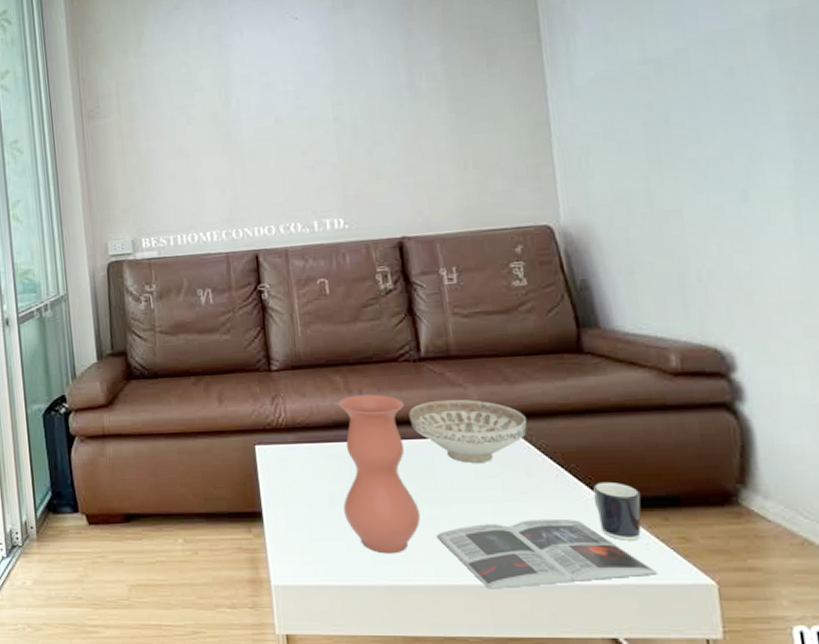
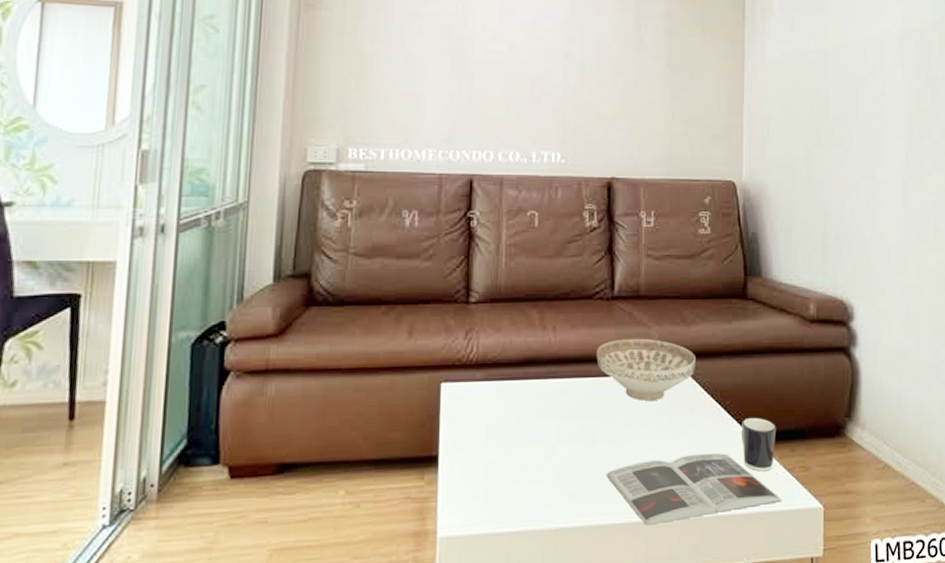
vase: present [338,394,421,554] -> none [523,331,595,496]

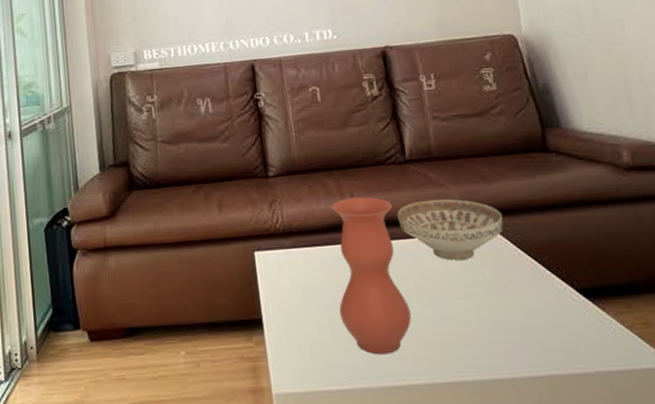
vase: none [523,331,595,496] -> present [331,196,412,355]
magazine: present [606,453,783,526] -> none [426,311,626,385]
mug: present [742,417,777,472] -> none [564,272,609,329]

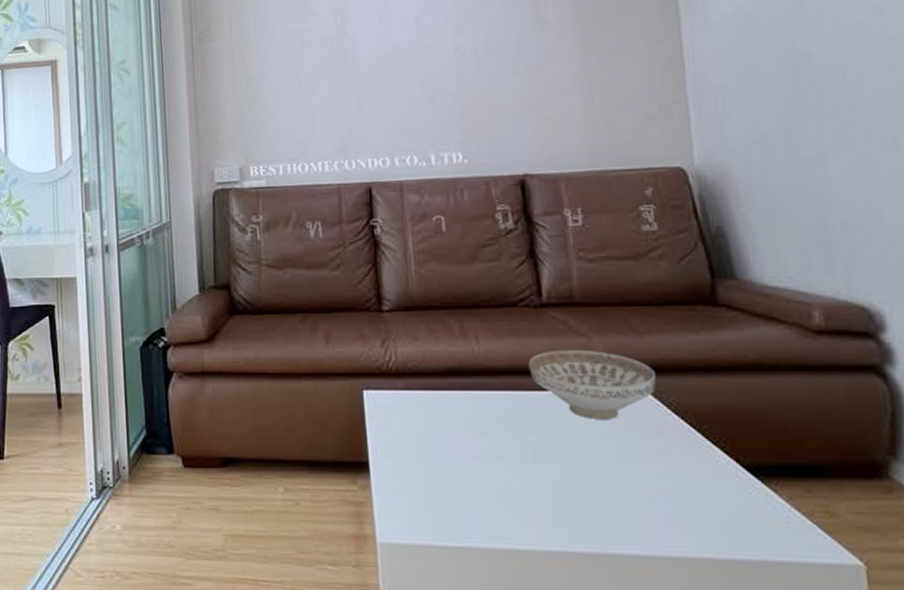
vase: present [331,196,412,355] -> none [452,341,540,515]

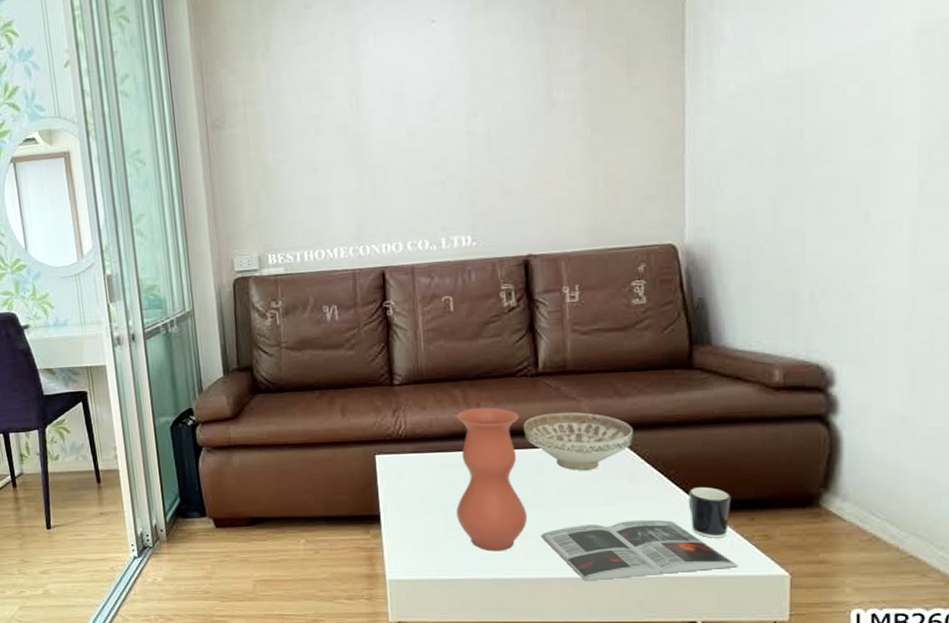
vase: none [452,341,540,515] -> present [456,407,528,551]
magazine: none [556,483,800,559] -> present [540,519,739,581]
mug: none [728,446,781,512] -> present [689,486,732,538]

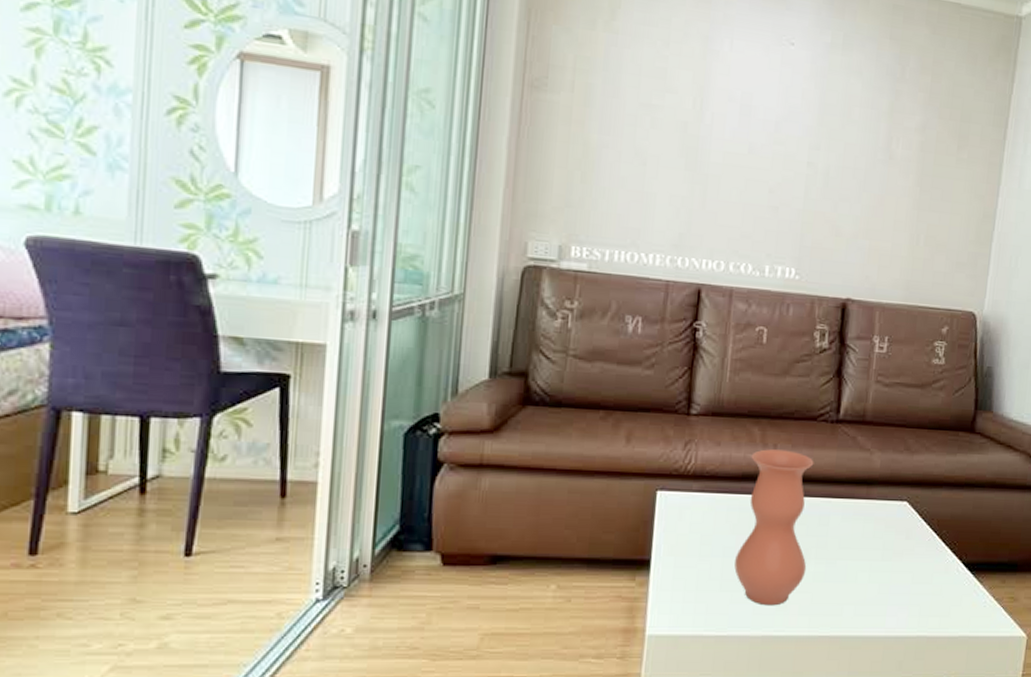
decorative bowl: present [523,411,633,471] -> none [815,462,916,525]
magazine: present [540,519,739,581] -> none [816,577,988,640]
mug: present [689,486,732,538] -> none [953,547,990,599]

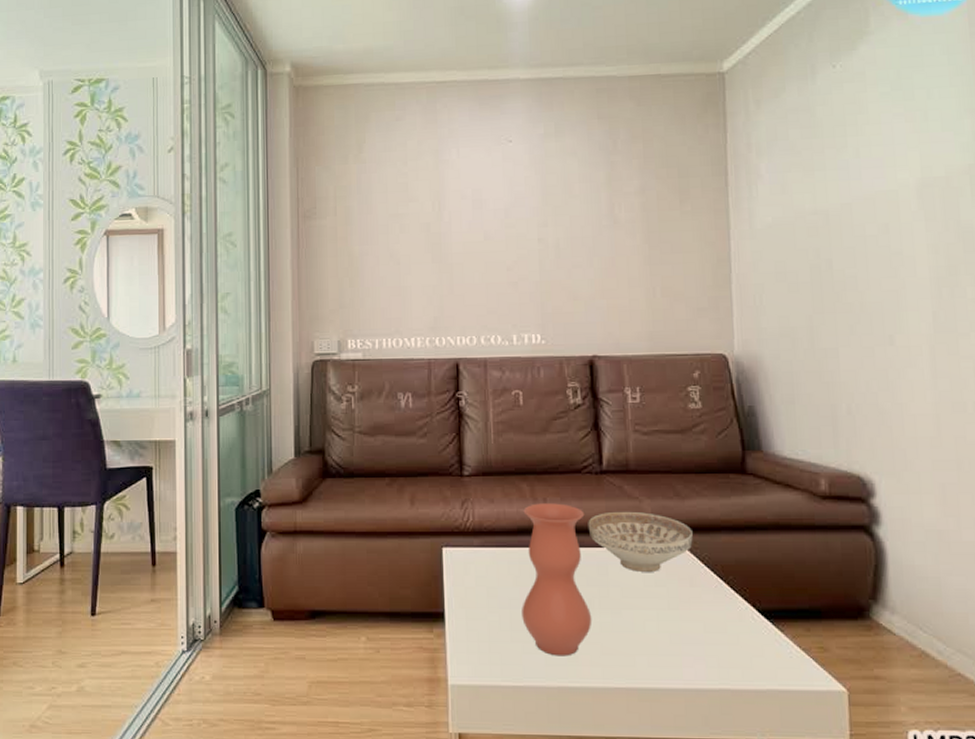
decorative bowl: none [815,462,916,525] -> present [588,511,693,573]

